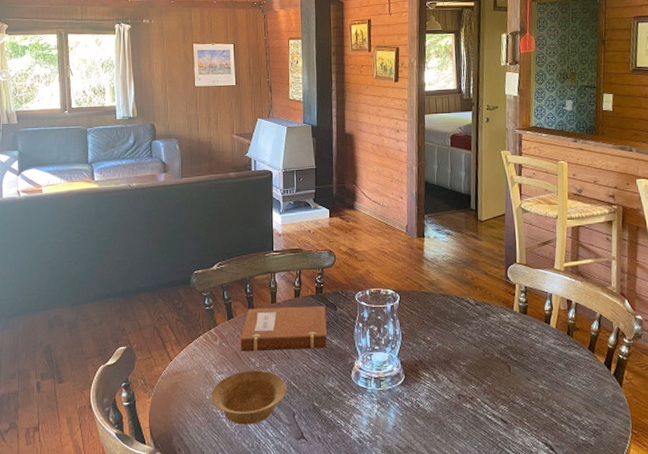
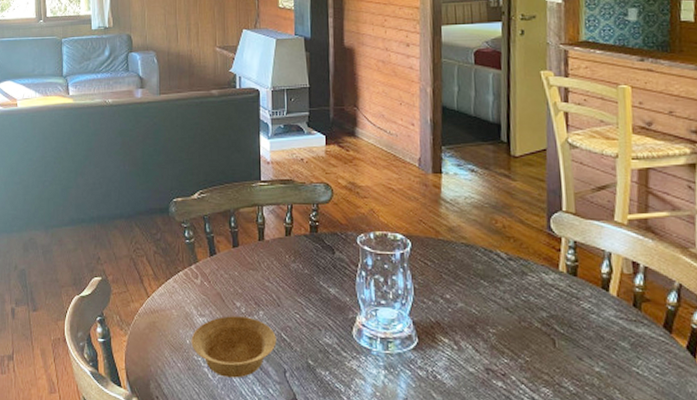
notebook: present [237,305,327,352] -> none [220,244,323,298]

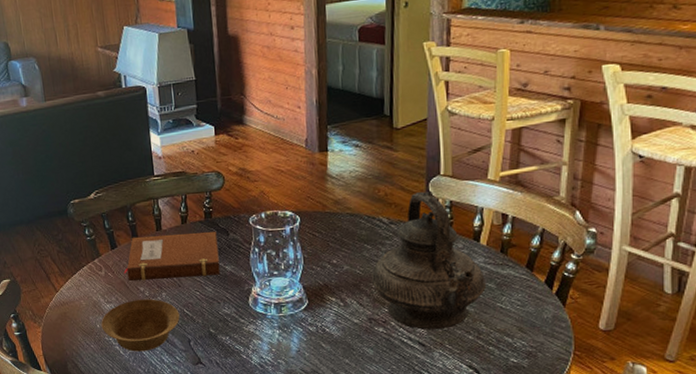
notebook: none [220,244,323,298] -> present [123,231,221,281]
teapot: none [488,228,619,392] -> present [371,191,486,330]

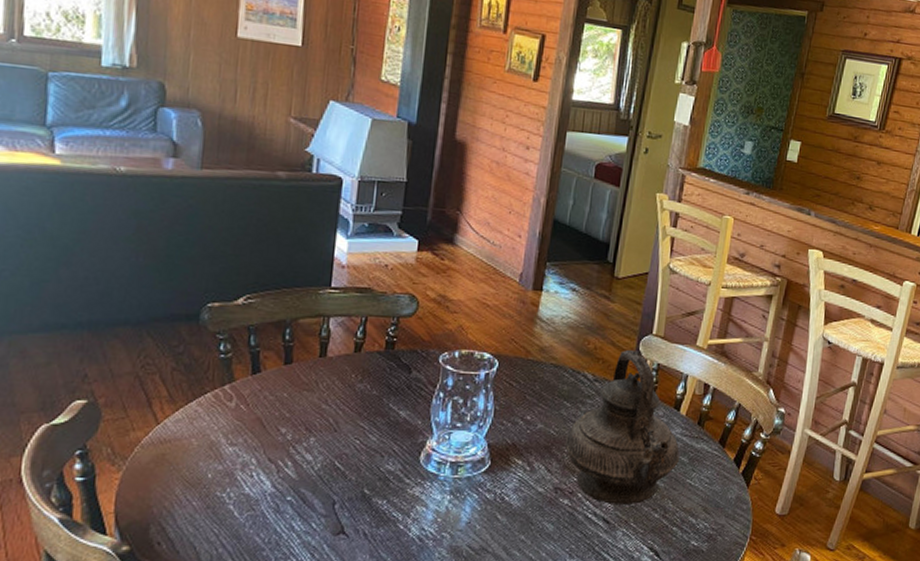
bowl: present [101,299,180,352] -> none [214,444,328,514]
notebook: present [123,231,221,281] -> none [262,361,396,422]

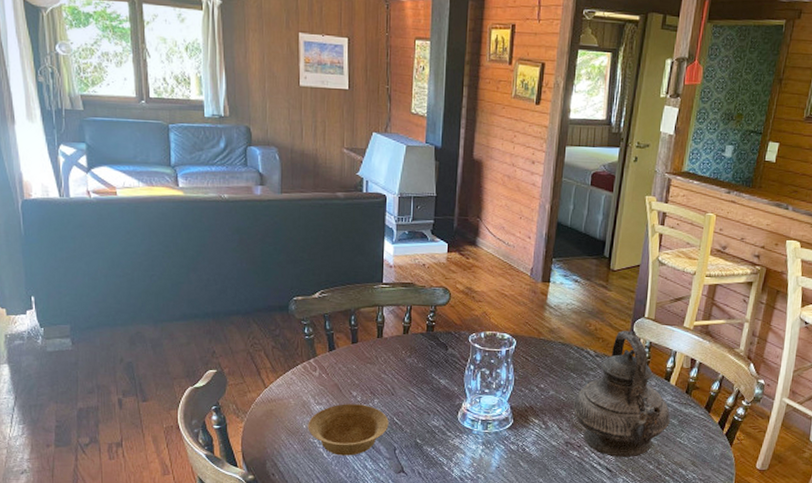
bowl: none [214,444,328,514] -> present [308,404,389,456]

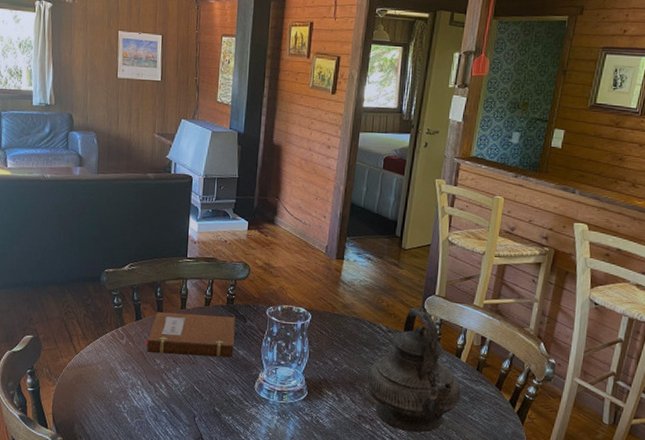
bowl: present [308,404,389,456] -> none [114,371,190,422]
notebook: none [338,341,436,388] -> present [143,311,235,358]

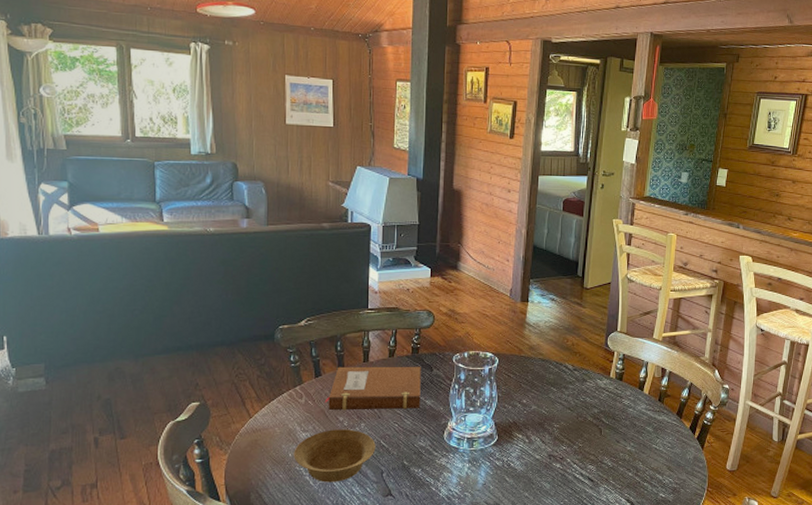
bowl: none [114,371,190,422] -> present [293,429,376,483]
teapot: present [365,308,461,433] -> none [554,345,645,466]

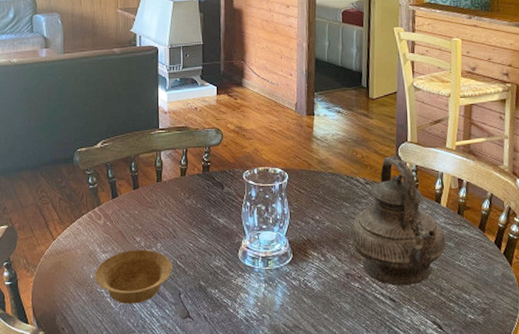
notebook: present [324,366,421,411] -> none [122,184,214,231]
teapot: none [554,345,645,466] -> present [348,156,446,286]

